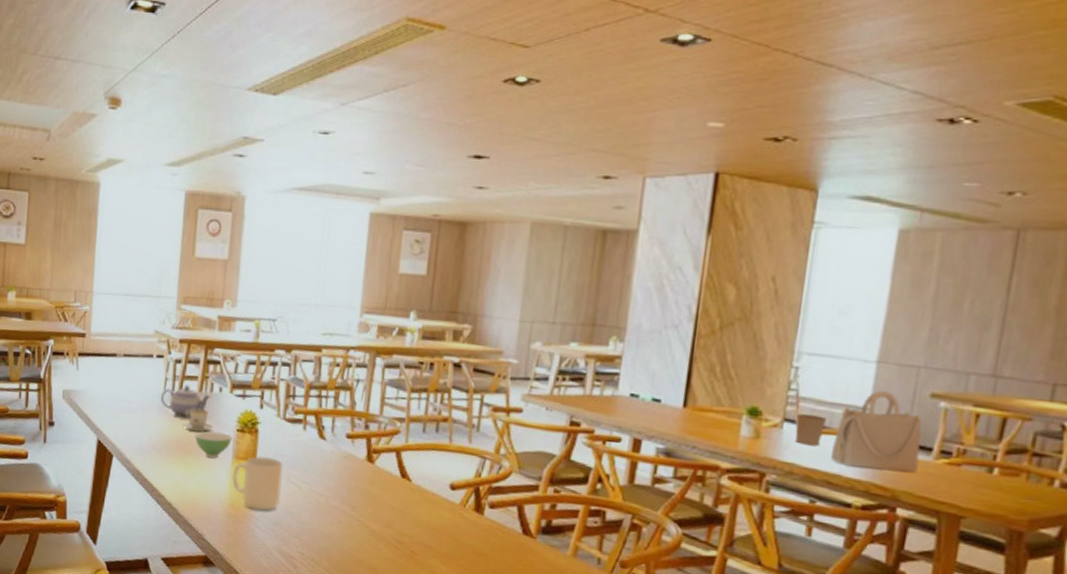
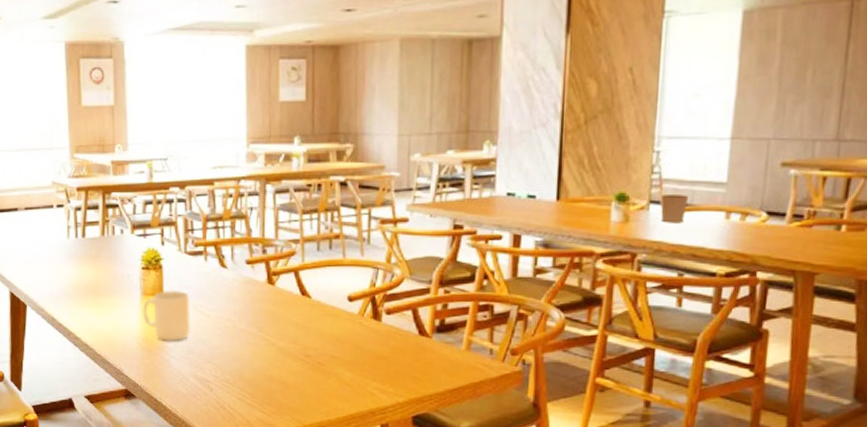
teapot: present [161,385,211,418] -> none [66,230,114,263]
teacup: present [183,409,214,432] -> none [90,252,119,274]
bowl: present [195,431,232,459] -> none [102,272,138,298]
handbag: present [831,391,922,473] -> none [695,165,775,239]

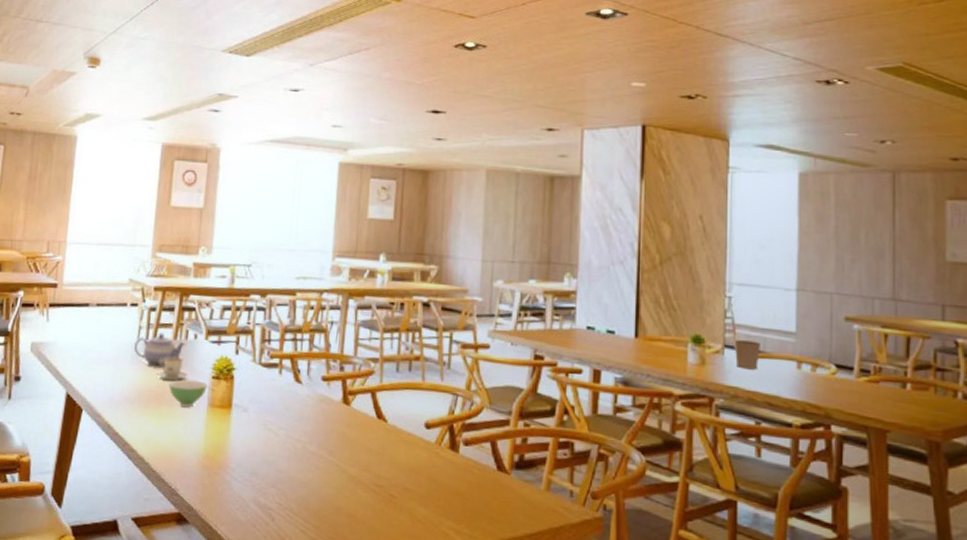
teapot: none [66,230,114,263] -> present [134,333,186,367]
teacup: none [90,252,119,274] -> present [157,357,188,381]
bowl: none [102,272,138,298] -> present [169,379,208,408]
cup: present [143,289,191,342] -> none [207,403,259,461]

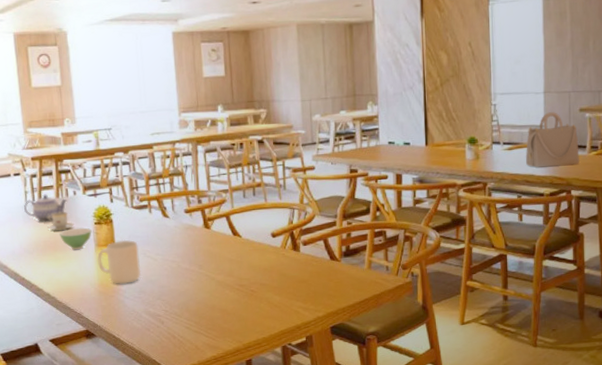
cup: none [207,403,259,461] -> present [97,239,141,285]
dixie cup: present [735,340,760,370] -> none [500,136,519,158]
handbag: none [769,316,844,391] -> present [526,112,580,168]

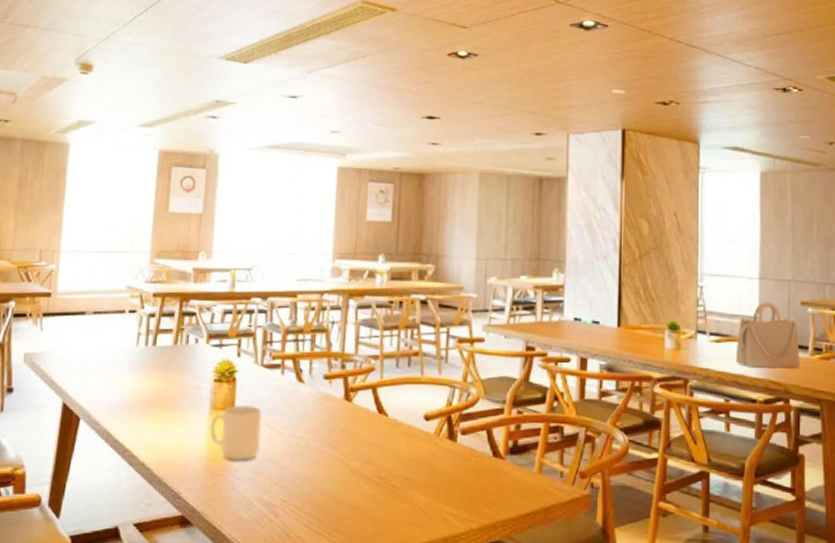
teapot: present [24,194,68,222] -> none [133,338,187,373]
teacup: present [47,212,74,231] -> none [157,362,190,386]
bowl: present [59,227,92,250] -> none [170,384,209,412]

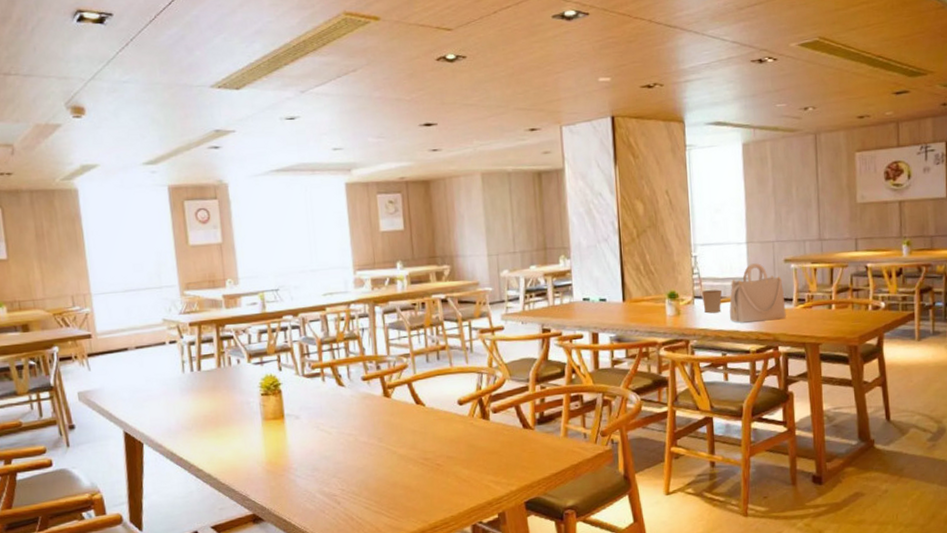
cup: present [210,404,262,462] -> none [265,412,314,462]
dixie cup: none [707,326,728,352] -> present [702,289,722,314]

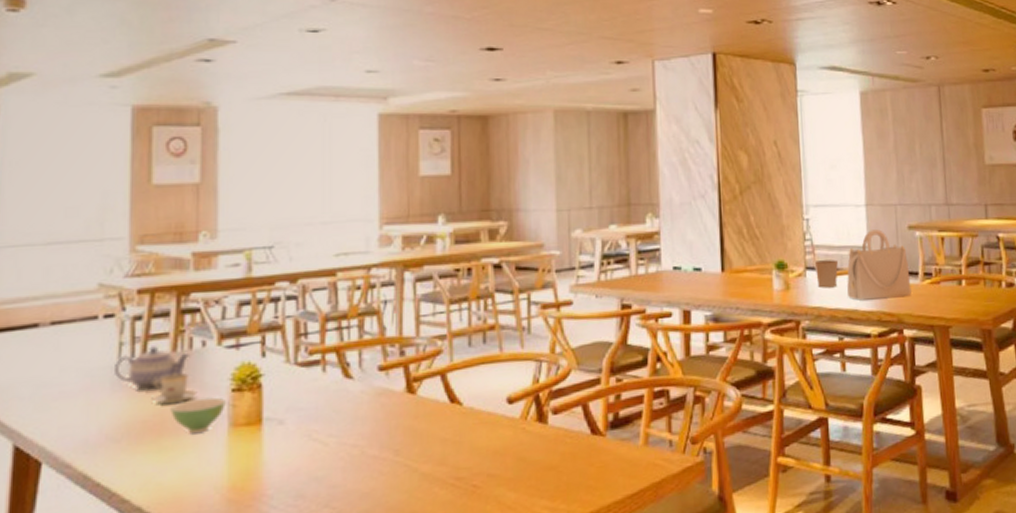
teapot: none [181,363,231,395] -> present [115,346,191,391]
teacup: none [208,382,238,405] -> present [151,373,198,405]
bowl: none [221,399,258,425] -> present [170,397,226,434]

